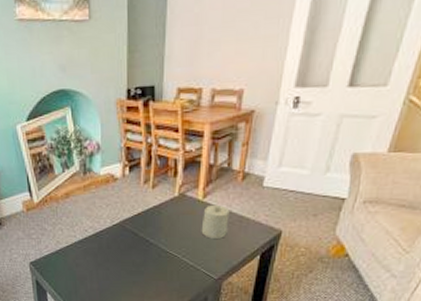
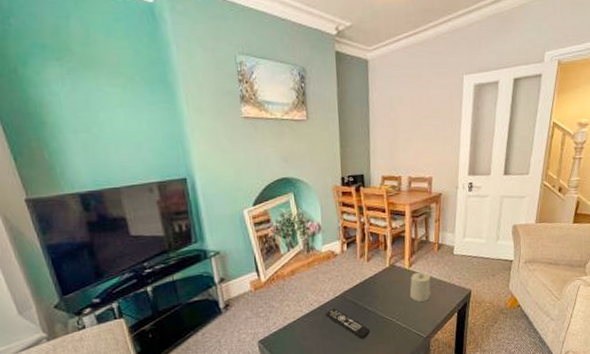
remote control: none [101,237,151,273] -> present [326,308,371,340]

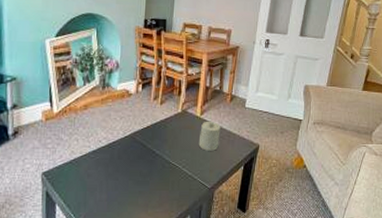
remote control: present [326,308,371,340] -> none [113,148,156,183]

